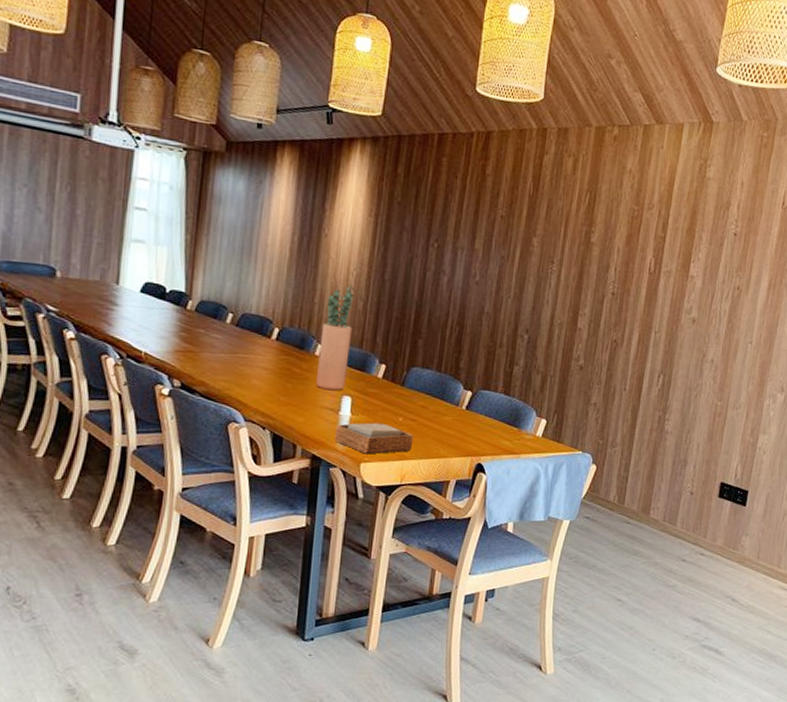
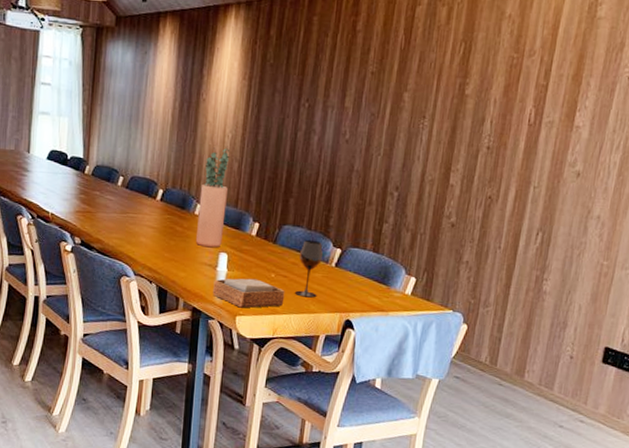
wineglass: none [424,383,454,442] -> present [295,240,324,298]

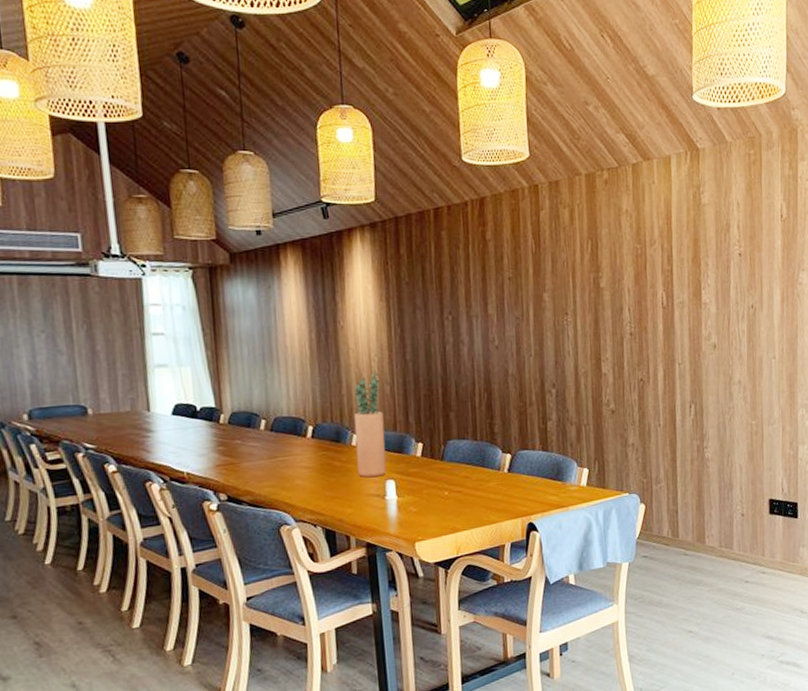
napkin holder: present [213,278,285,309] -> none [385,500,463,534]
wineglass: present [295,240,324,298] -> none [470,450,495,509]

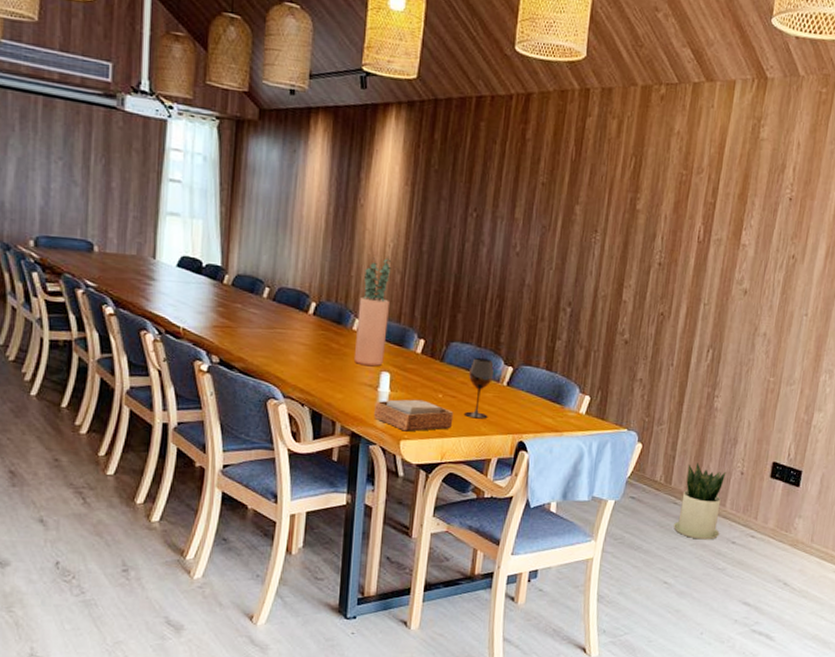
napkin holder: none [385,500,463,534] -> present [374,399,454,432]
wineglass: none [470,450,495,509] -> present [465,358,494,419]
planter: none [687,512,732,585] -> present [673,463,726,540]

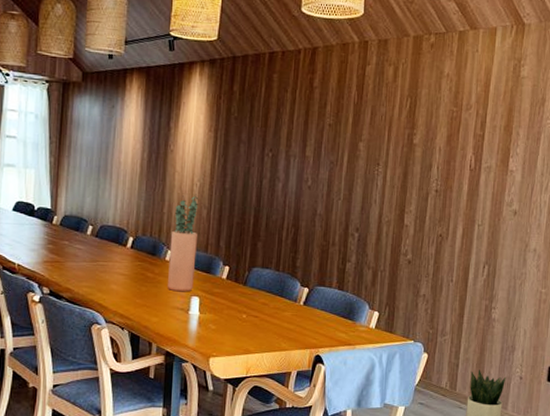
napkin holder: present [374,399,454,432] -> none [186,320,257,350]
wineglass: present [465,358,494,419] -> none [267,281,292,336]

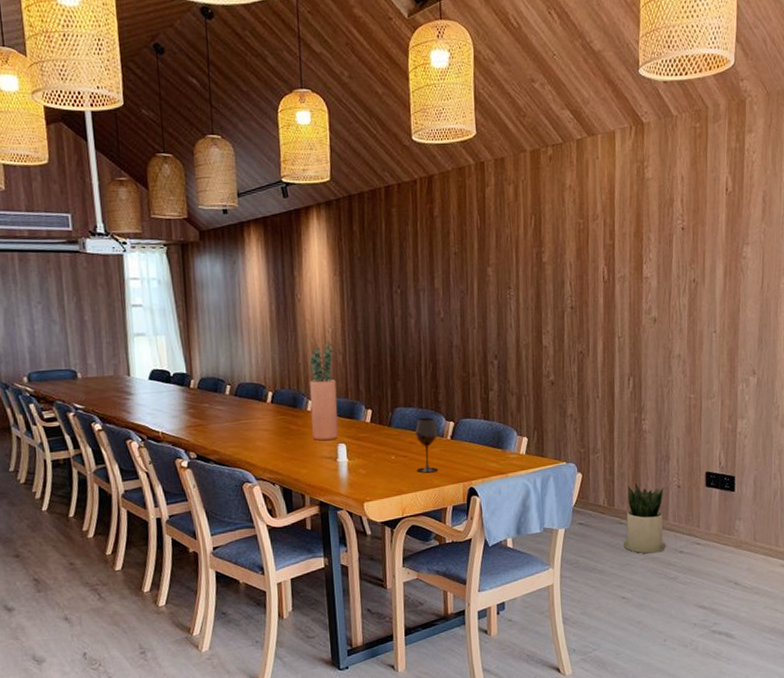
wineglass: none [267,281,292,336] -> present [415,418,438,473]

